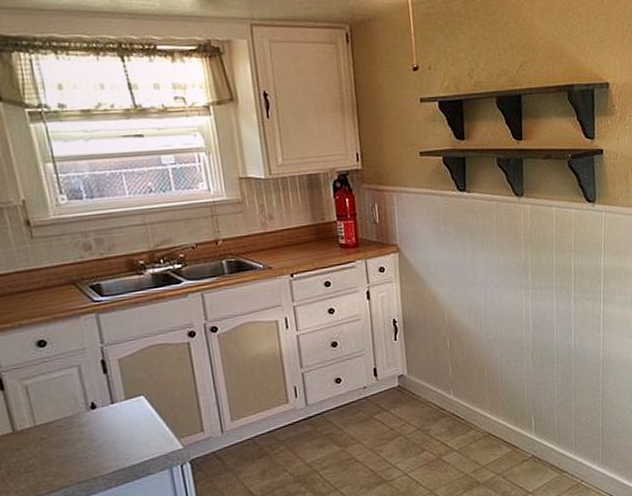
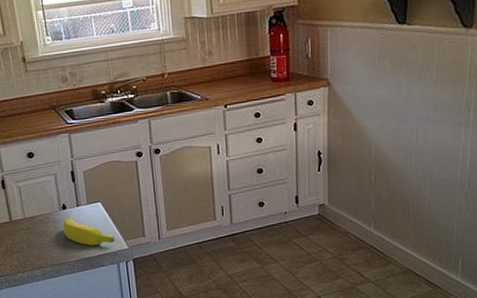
banana: none [92,418,166,452] -> present [63,217,115,246]

